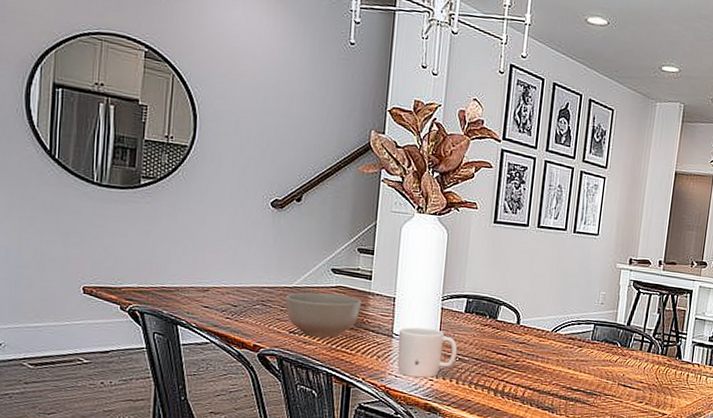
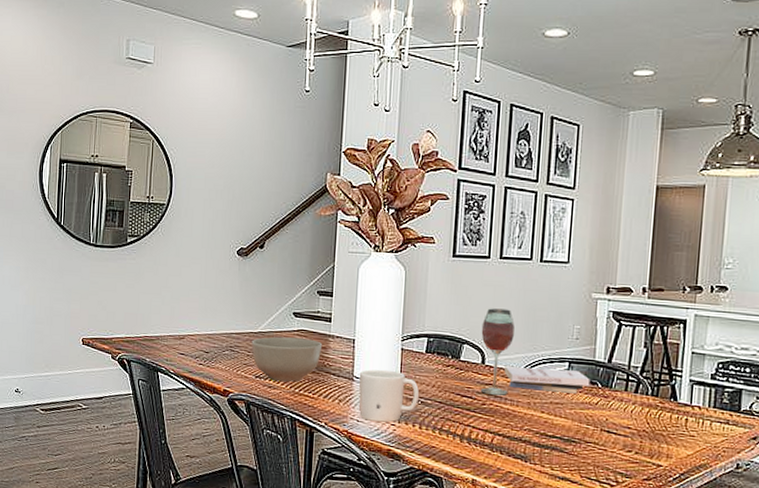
wineglass: none [514,273,549,353] -> present [480,308,516,396]
books: none [537,327,612,352] -> present [504,366,590,394]

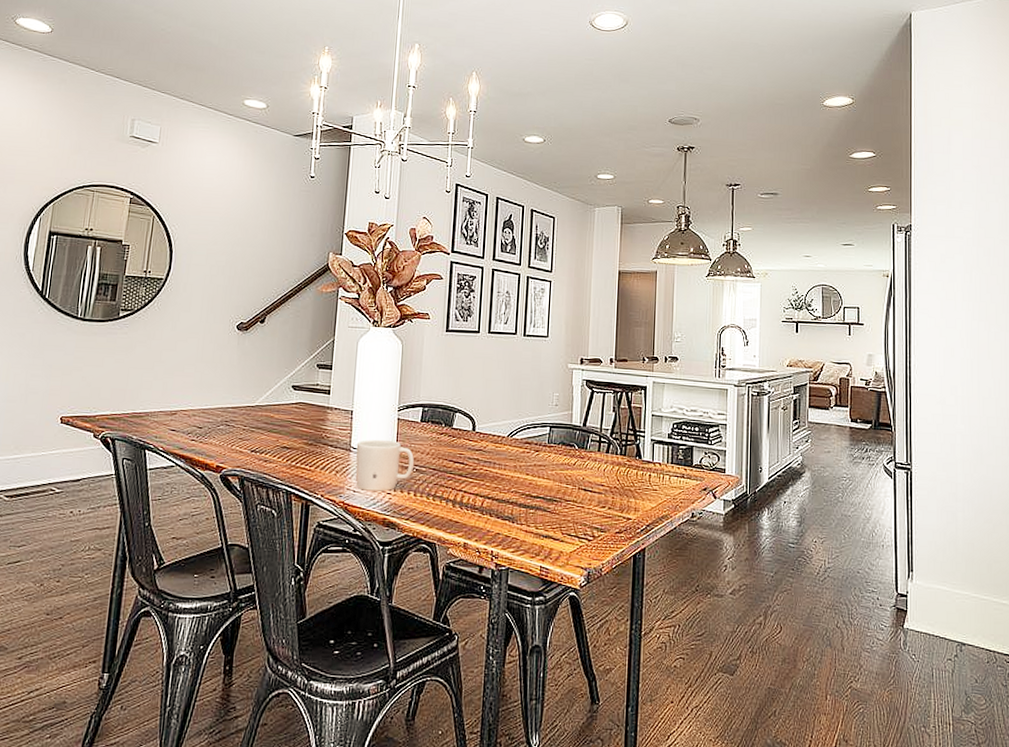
bowl: present [251,337,323,382] -> none [248,410,321,455]
wineglass: present [480,308,516,396] -> none [471,378,503,460]
books: present [504,366,590,394] -> none [493,432,569,456]

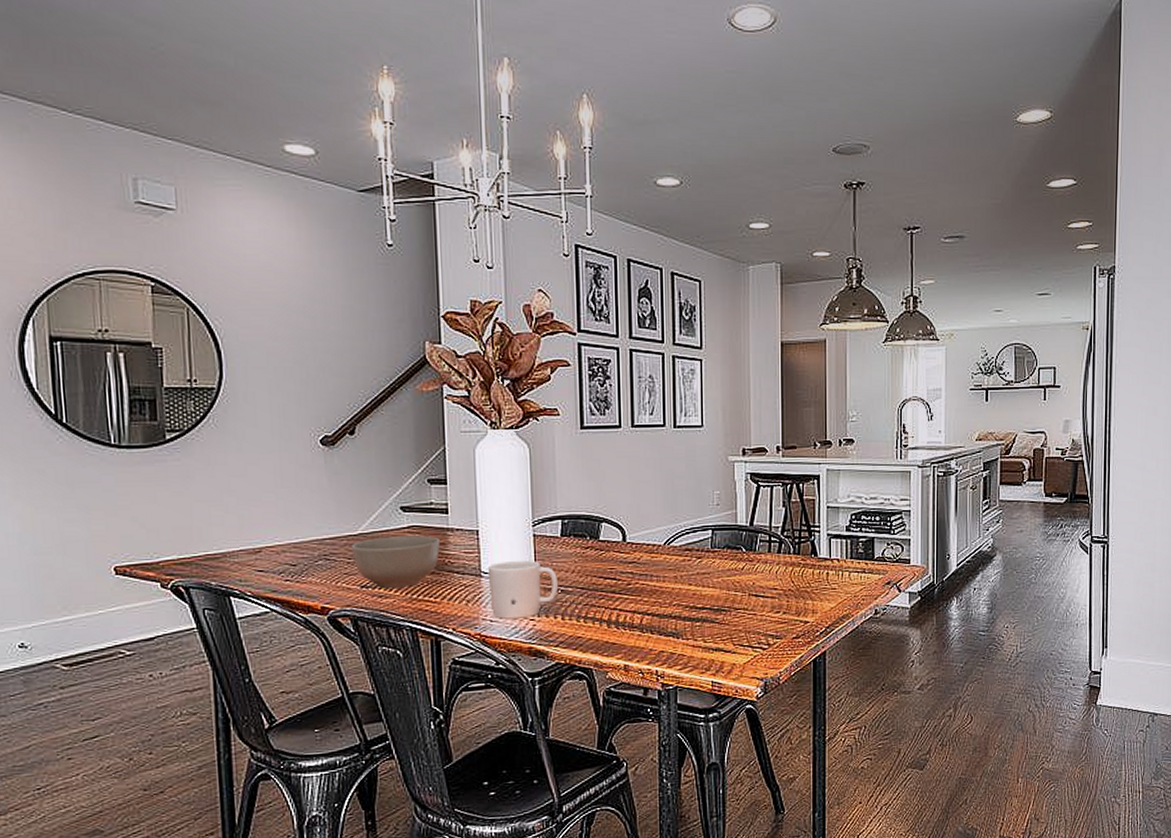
bowl: none [248,410,321,455] -> present [351,535,441,589]

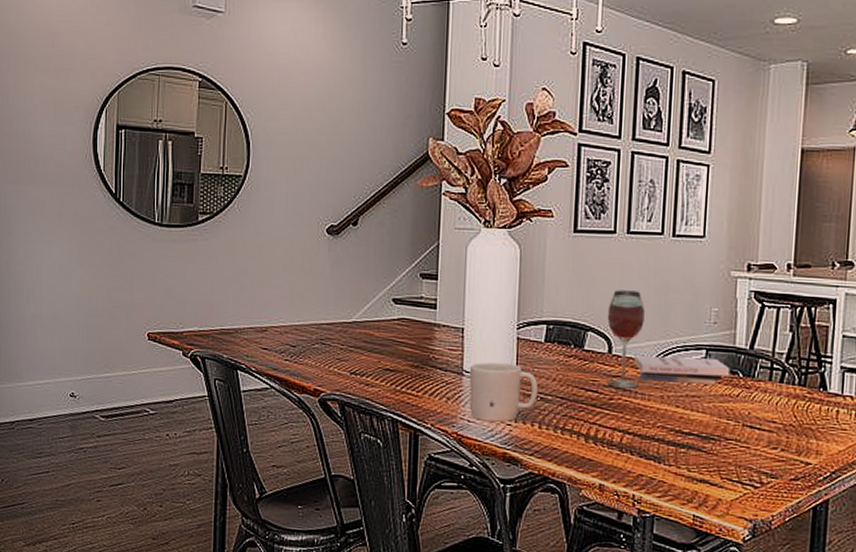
bowl: present [351,535,441,589] -> none [345,327,427,379]
wineglass: none [619,481,655,573] -> present [607,290,646,389]
books: none [647,538,734,564] -> present [634,355,730,385]

